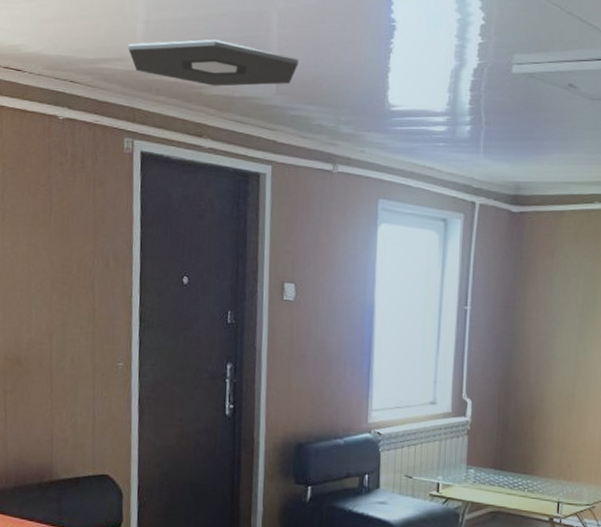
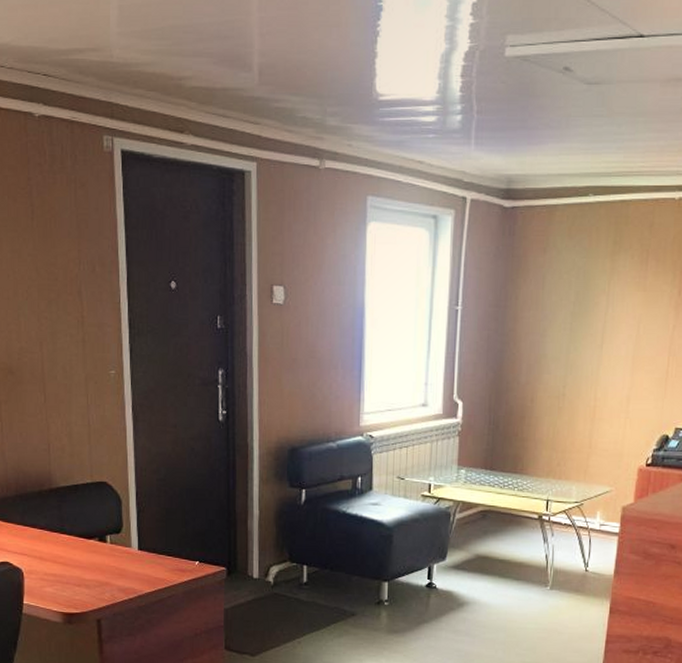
ceiling light: present [128,39,299,86] -> none [102,25,281,77]

